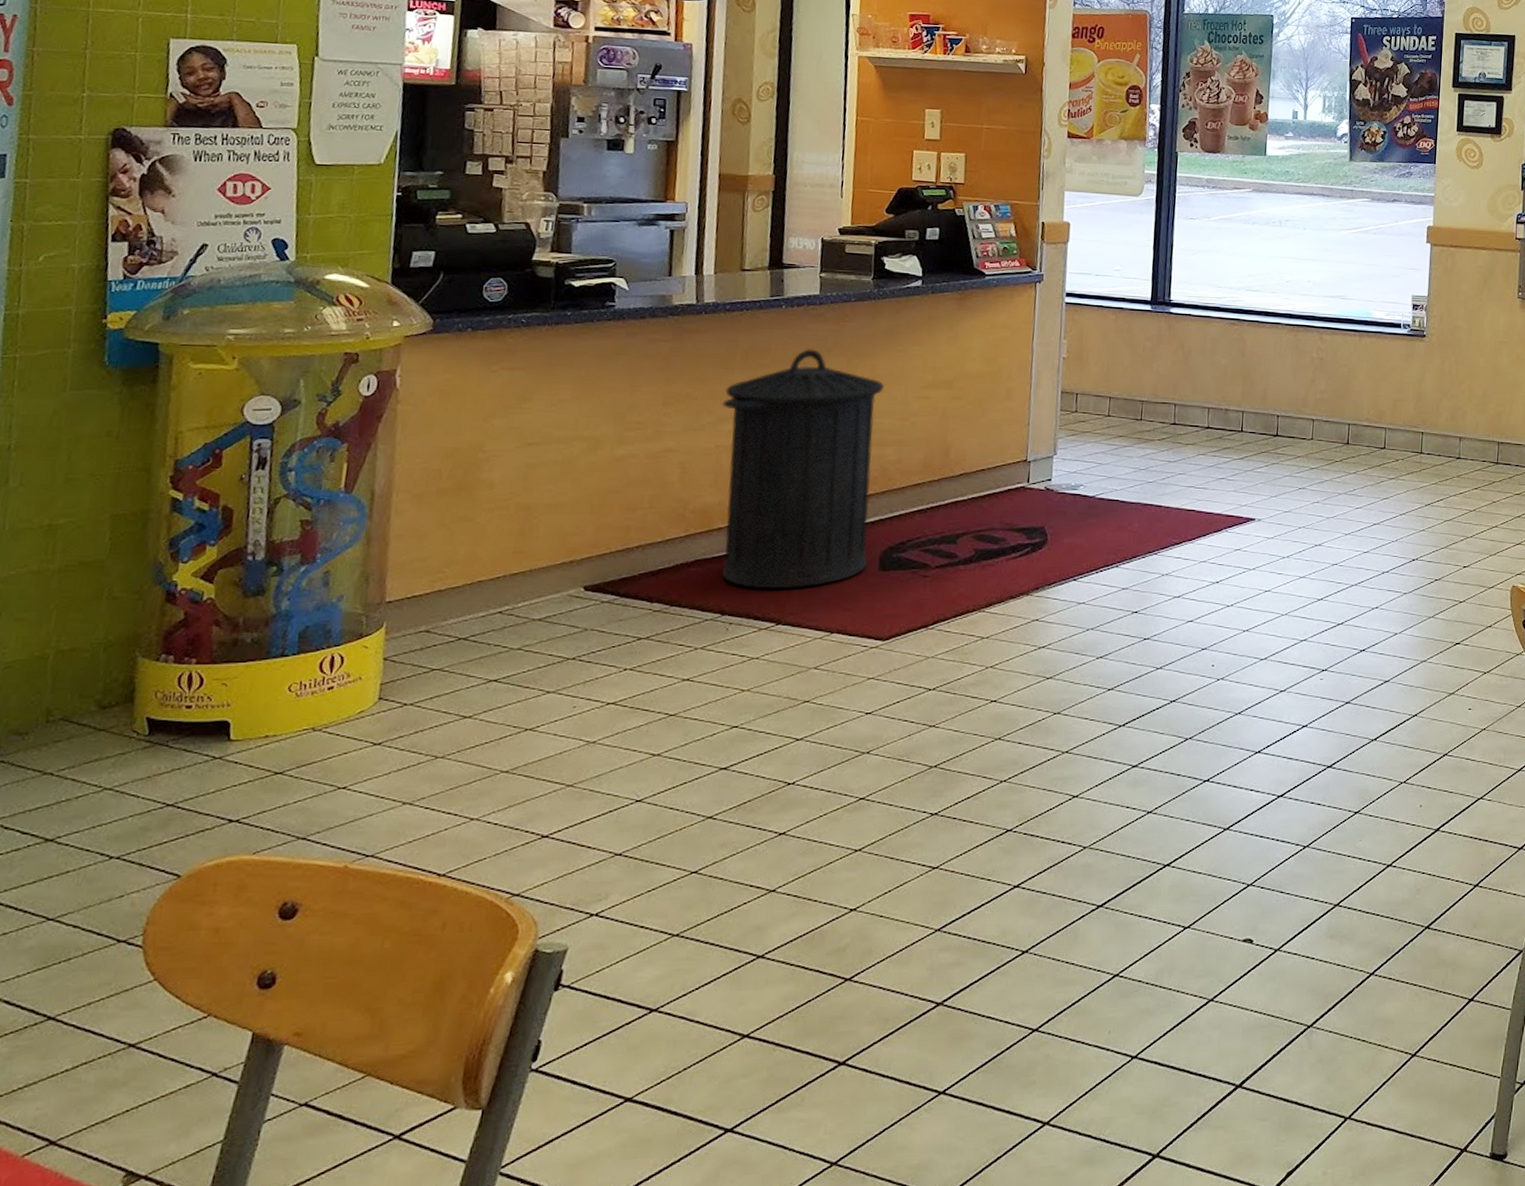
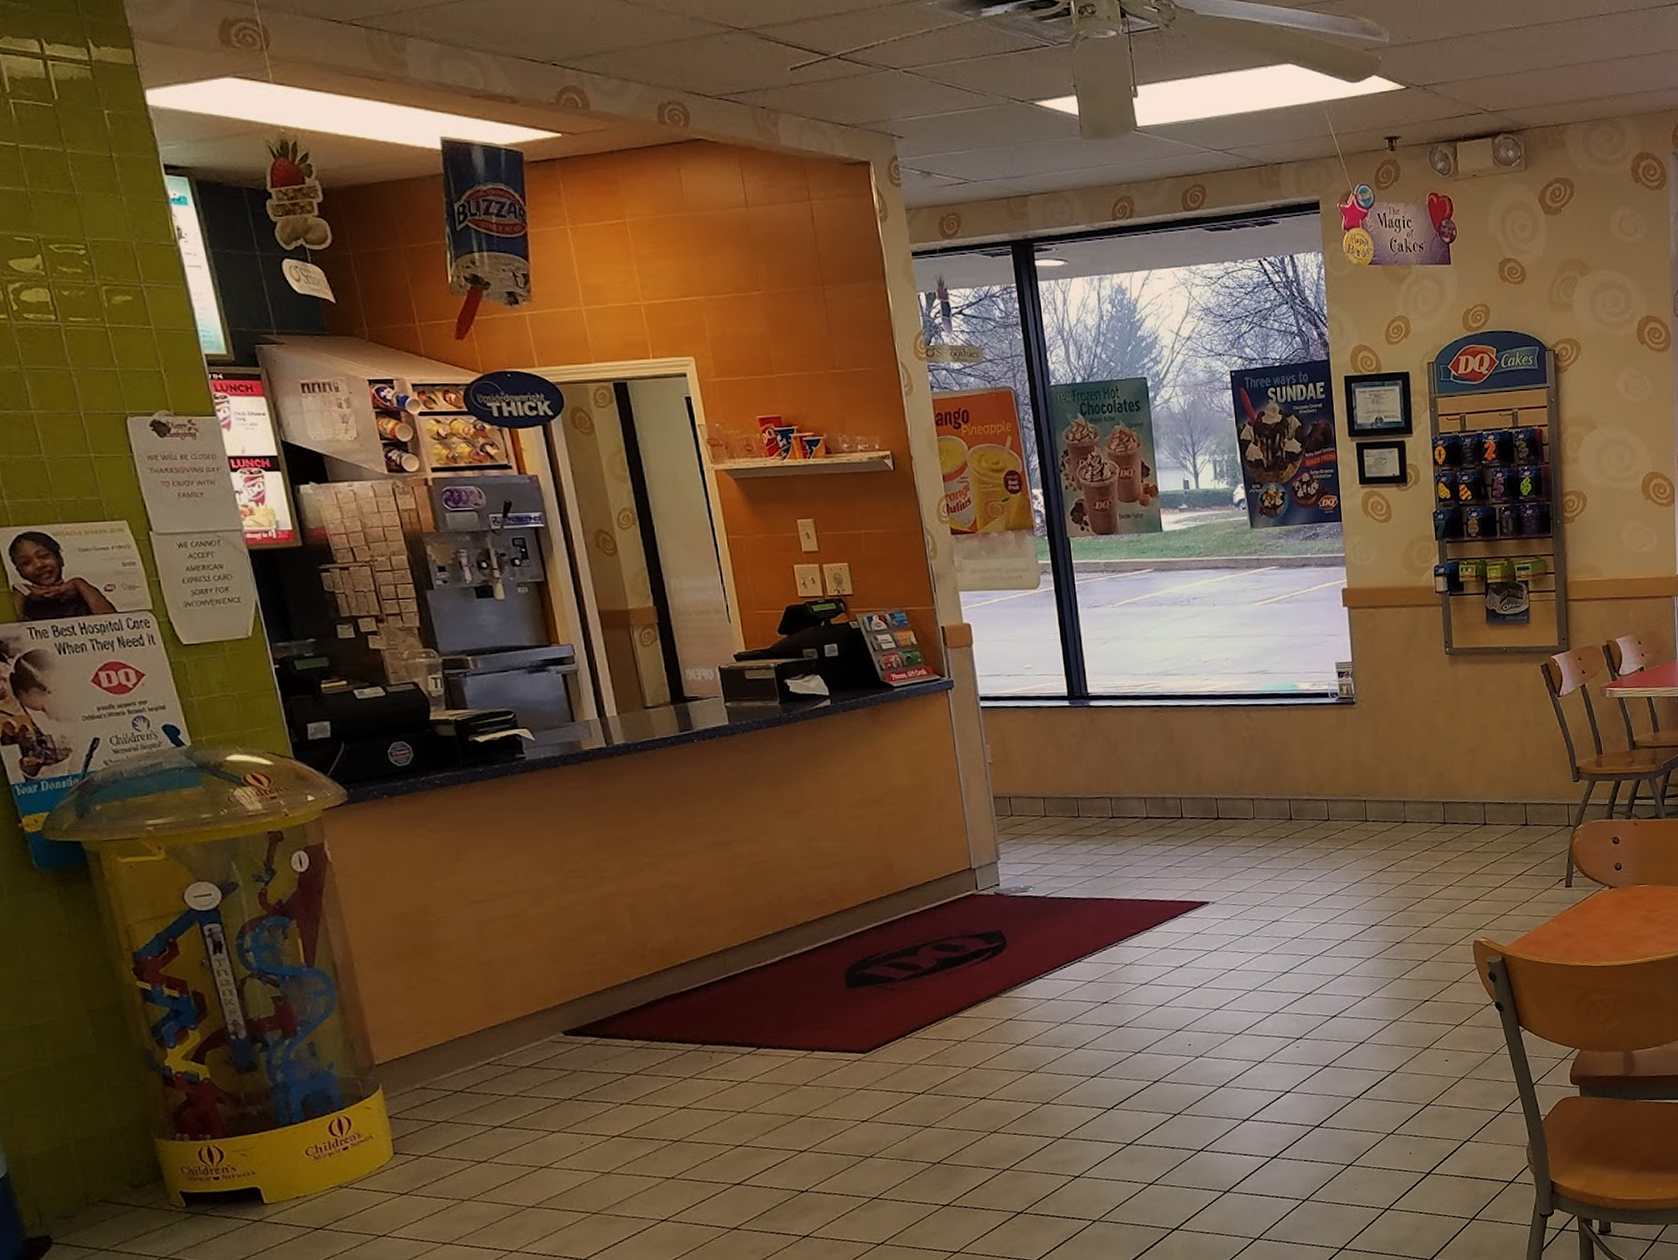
trash can: present [721,349,884,589] -> none [656,780,834,1018]

